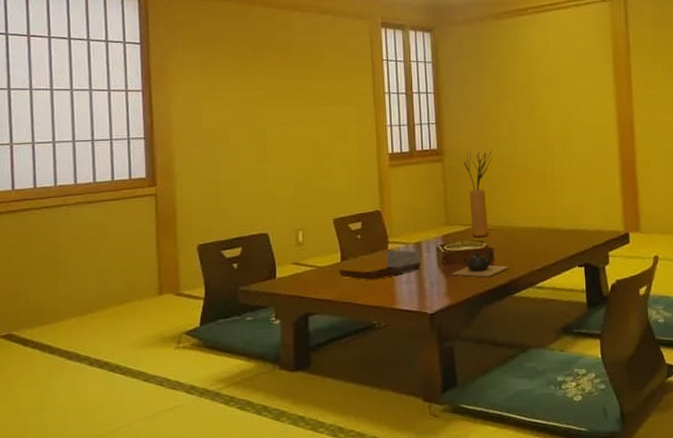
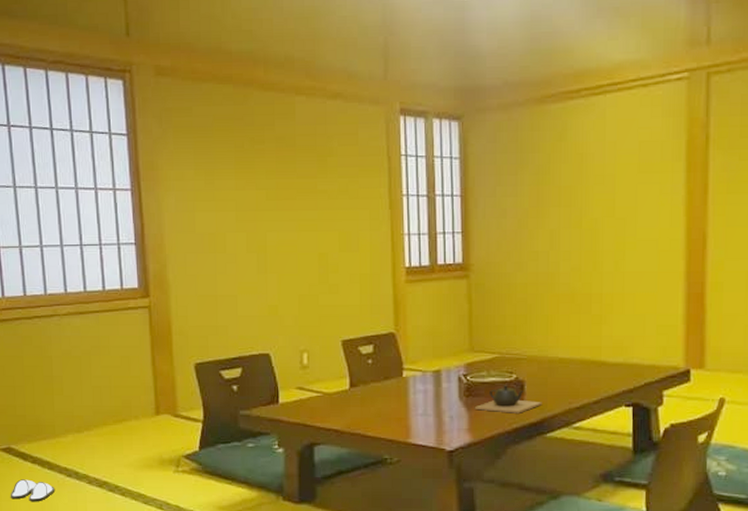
slippers: none [7,365,54,386] -> present [10,479,54,501]
tray: present [339,247,421,280] -> none [348,376,440,410]
vase: present [463,151,492,238] -> none [493,267,528,368]

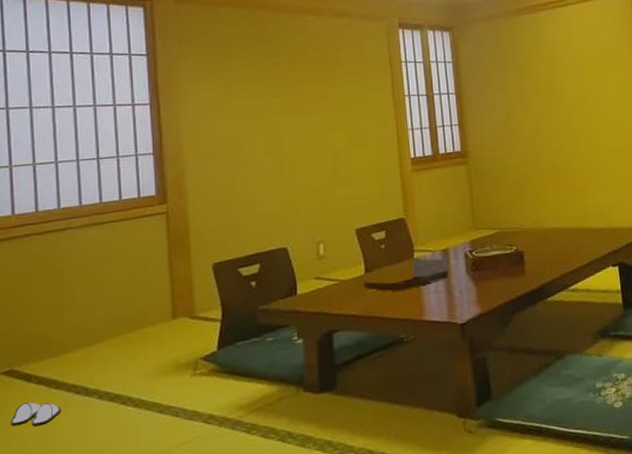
tray: none [348,376,440,410] -> present [364,254,449,292]
teapot: present [474,385,542,413] -> none [481,257,541,283]

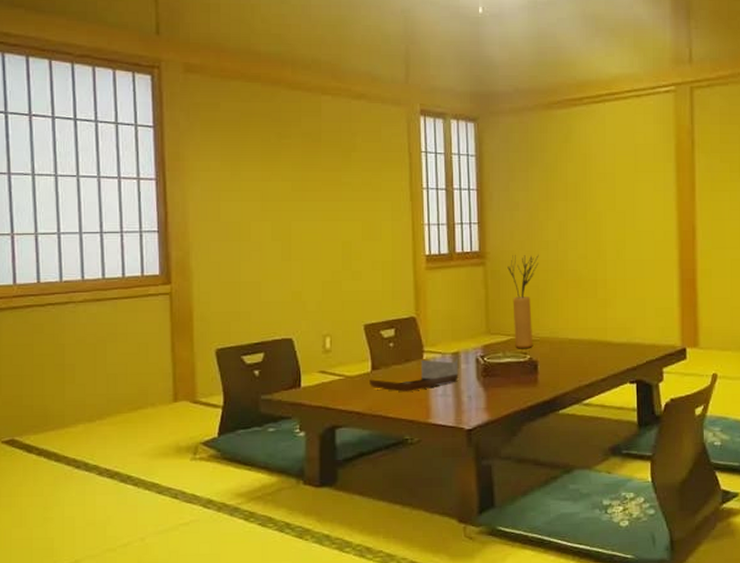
slippers: present [10,402,61,426] -> none [10,473,61,496]
vase: none [489,151,518,242] -> present [507,255,539,349]

